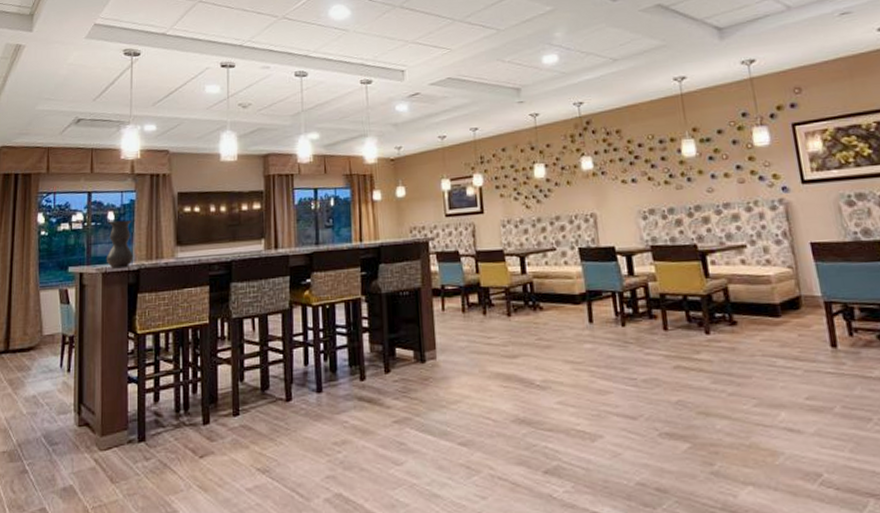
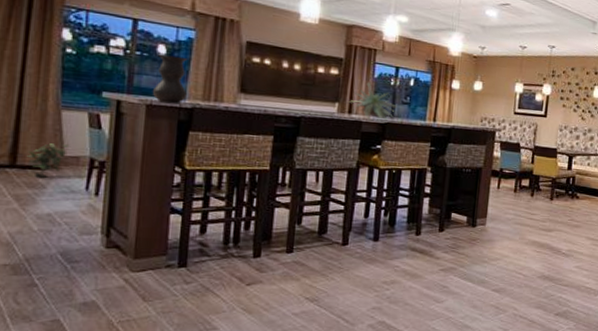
potted plant: none [16,324,47,361] -> present [26,143,70,179]
plant: none [271,210,321,253] -> present [345,82,397,121]

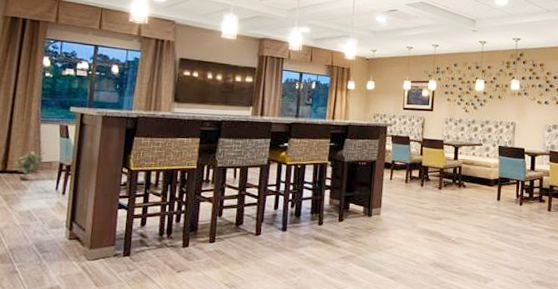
vase: present [152,54,188,105] -> none [107,73,135,115]
plant: present [345,82,397,121] -> none [258,87,301,122]

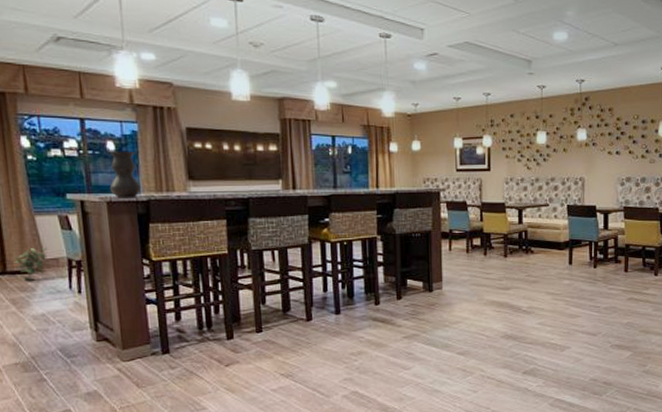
vase: none [107,73,135,115] -> present [108,151,142,198]

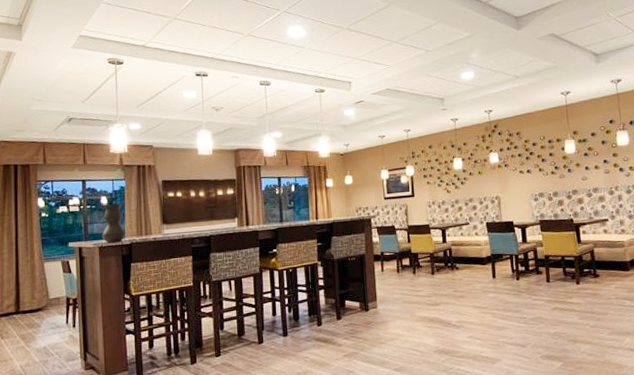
potted plant: present [13,248,48,282] -> none [25,289,52,320]

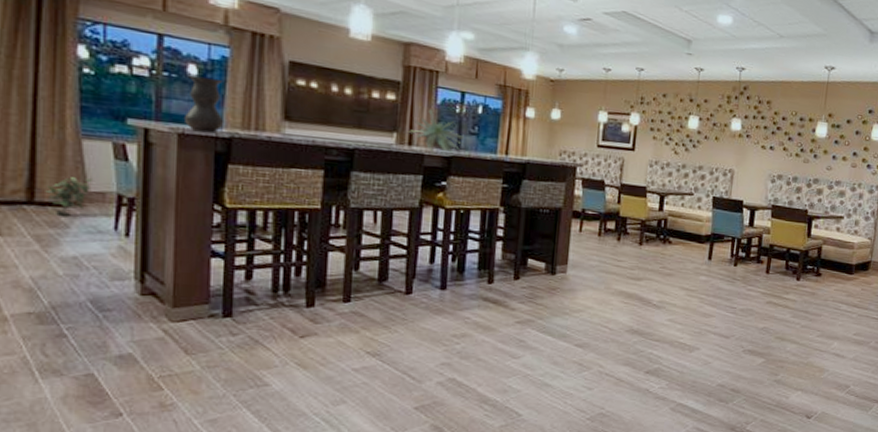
potted plant: none [25,289,52,320] -> present [45,177,94,218]
plant: none [243,195,284,229] -> present [404,109,464,154]

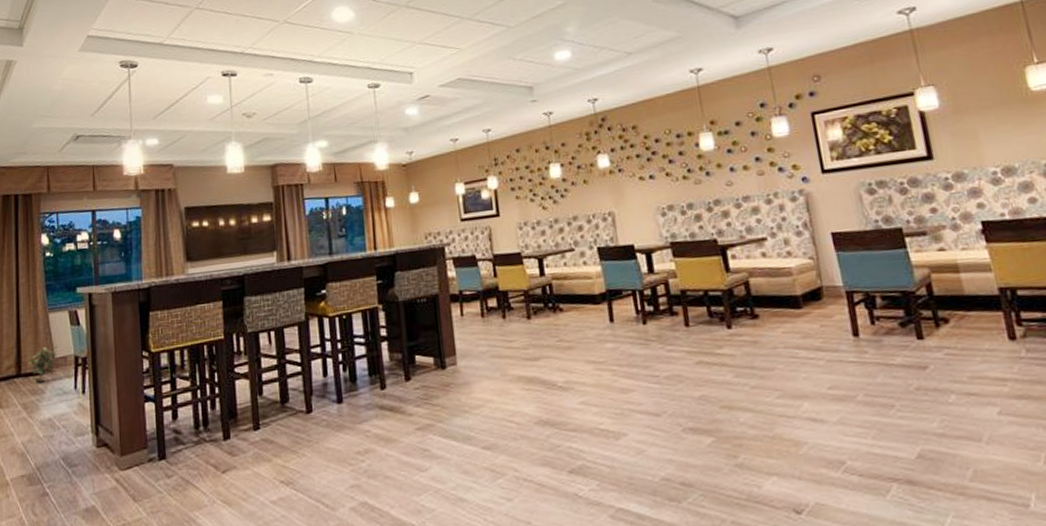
vase: present [183,75,225,134] -> none [114,237,144,288]
plant: present [404,109,464,154] -> none [283,221,335,264]

